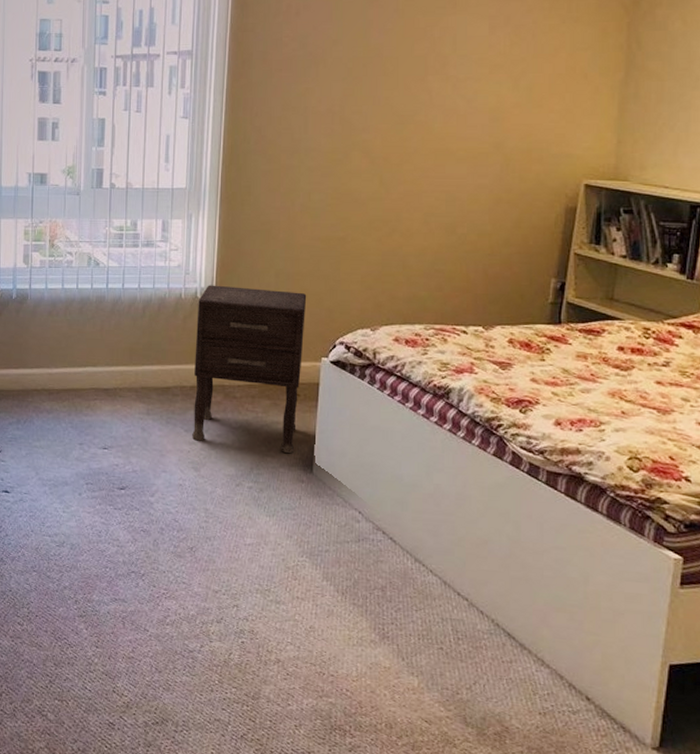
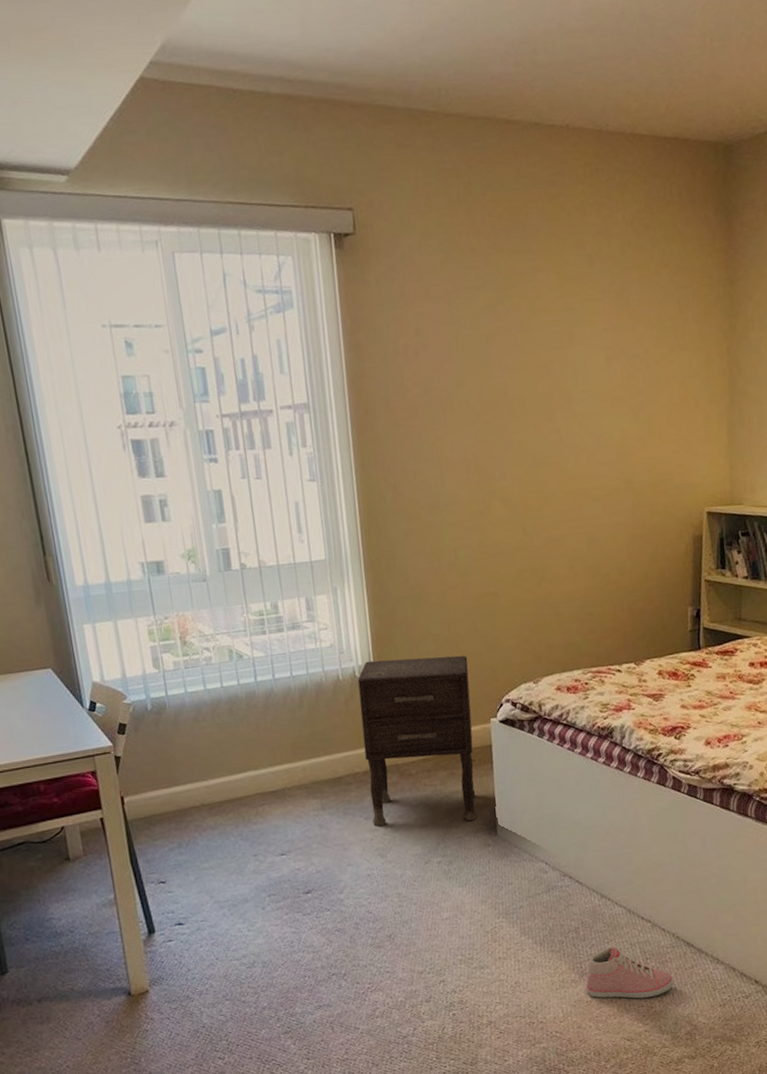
sneaker: none [385,615,486,682] -> present [585,946,674,999]

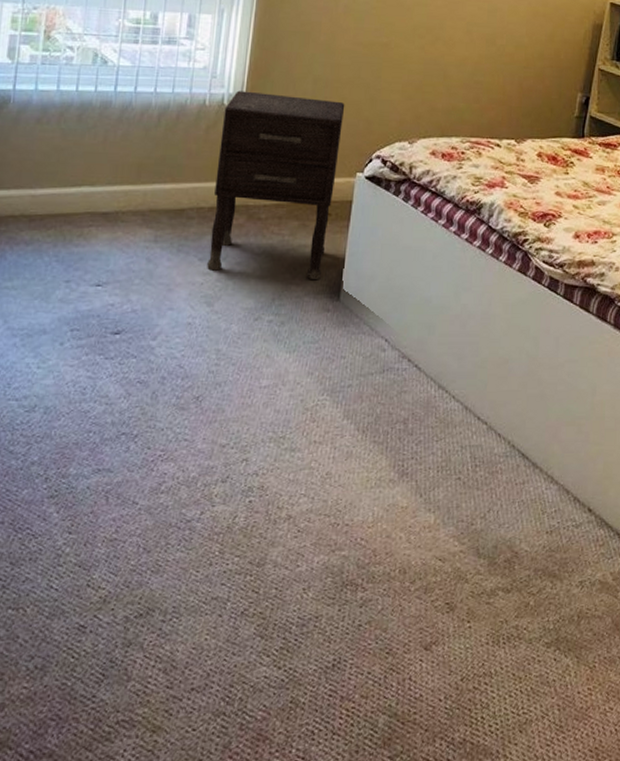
sneaker: present [585,946,674,999] -> none [403,446,500,512]

